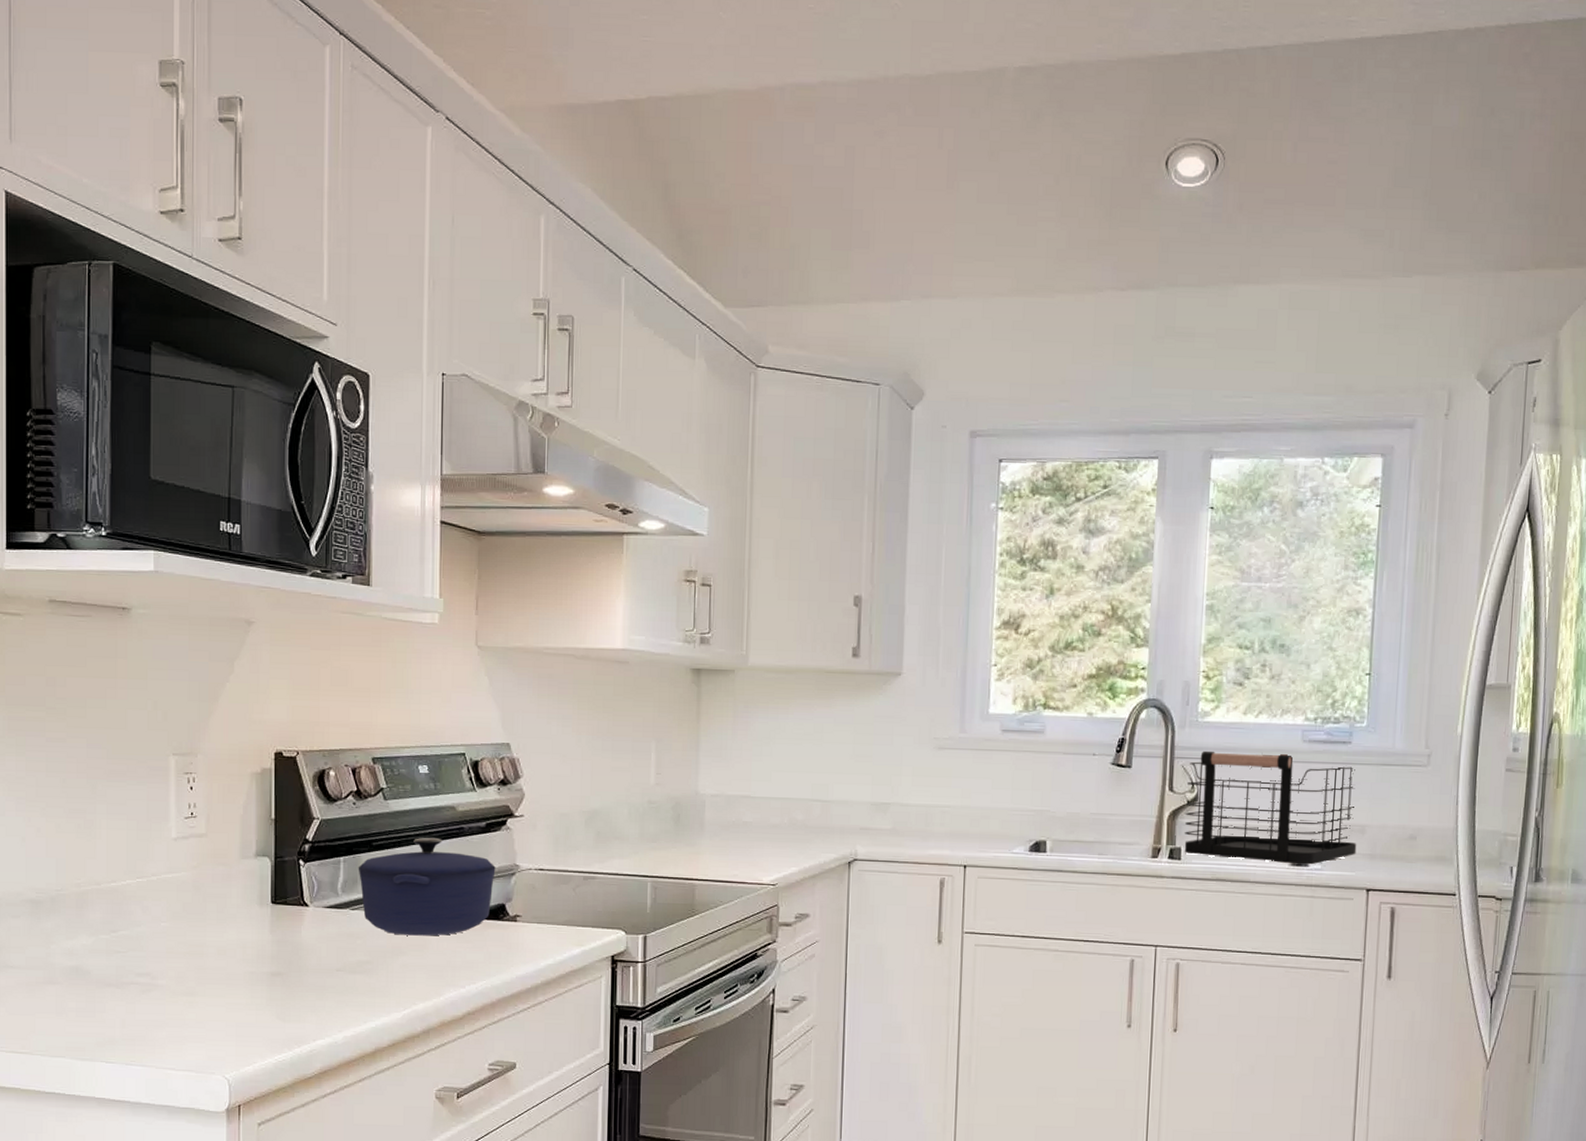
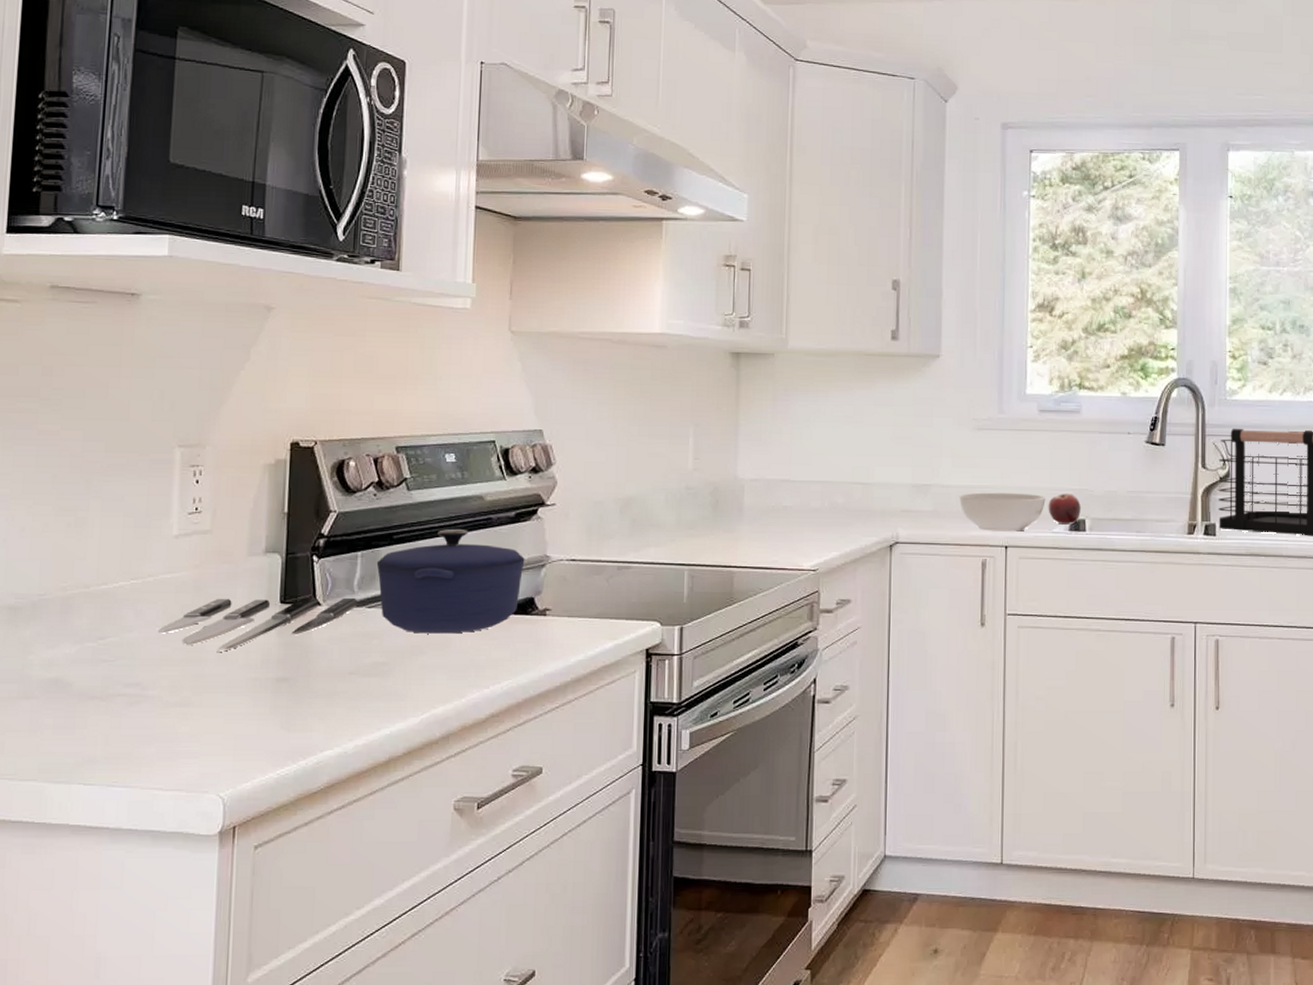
knife: none [164,897,342,947] -> present [158,597,358,652]
bowl: none [918,811,1006,851] -> present [958,492,1046,532]
fruit: none [1008,814,1042,846] -> present [1048,493,1081,525]

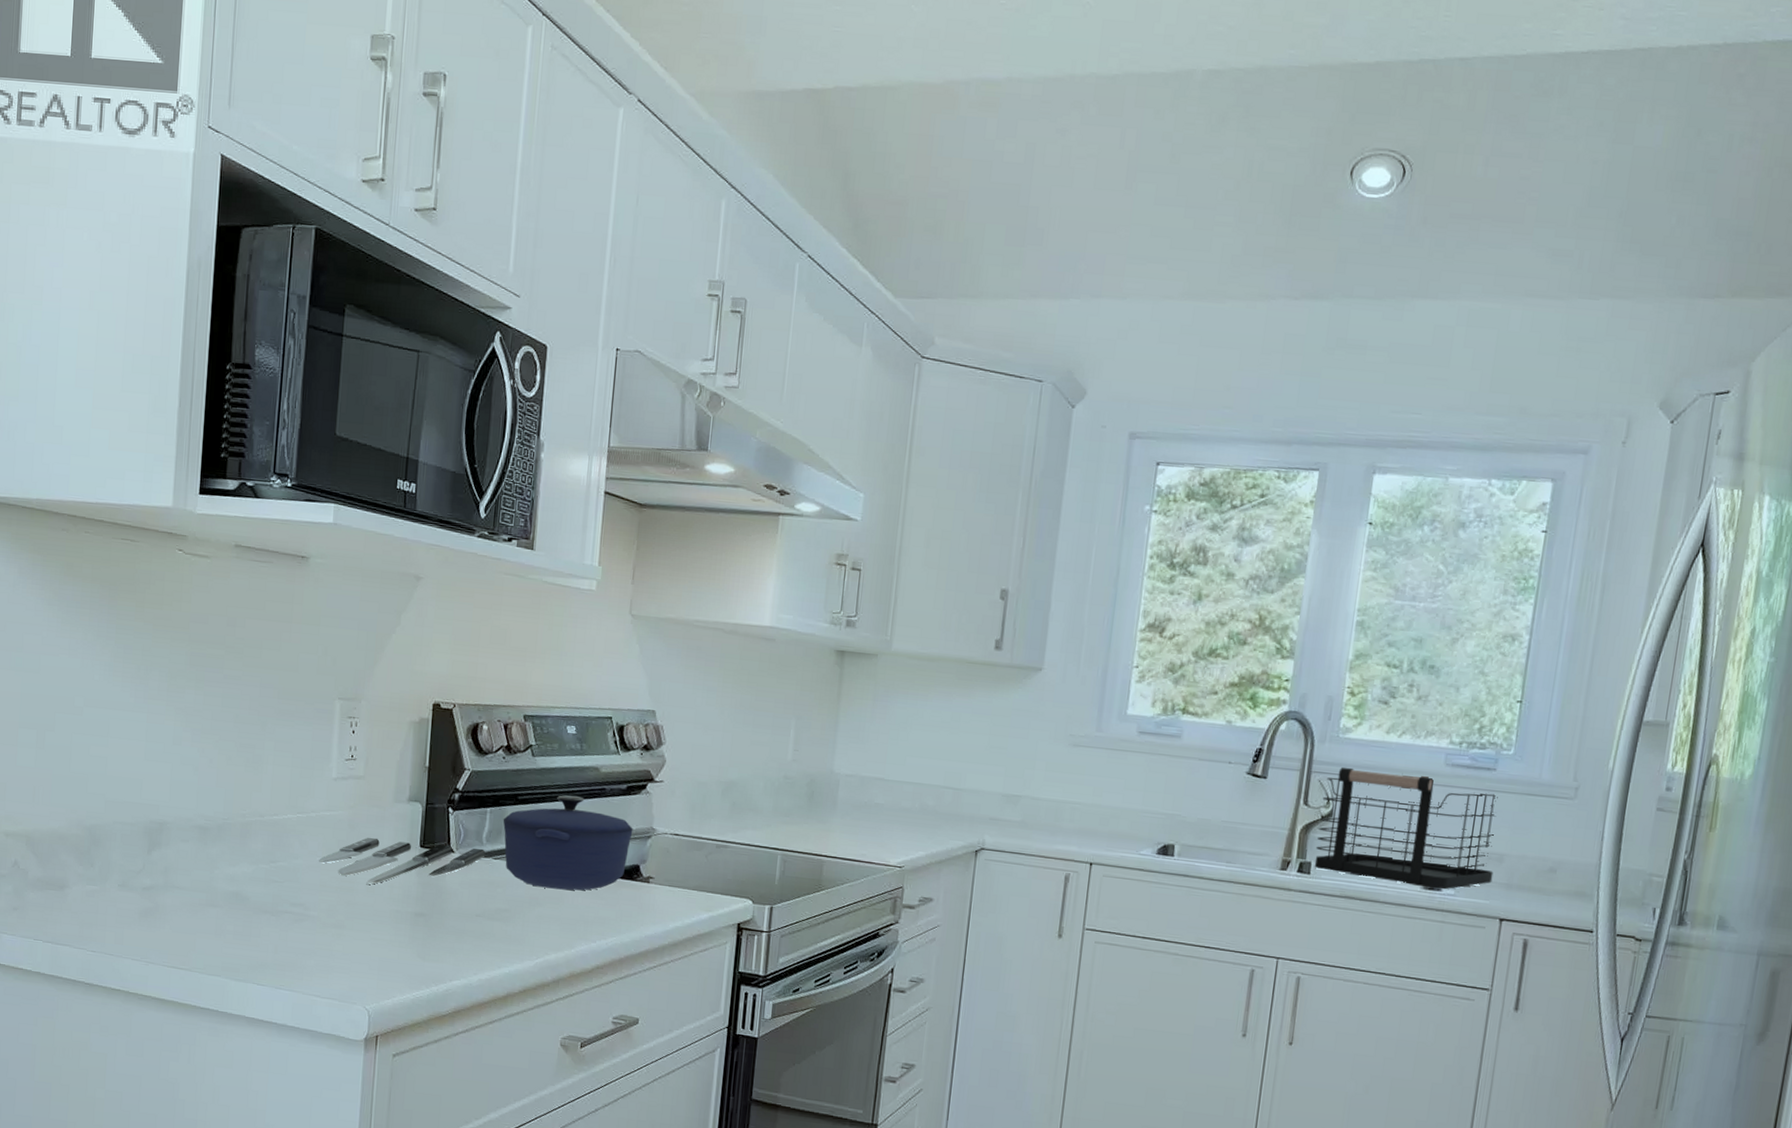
bowl: present [958,492,1046,532] -> none [1048,807,1136,850]
fruit: present [1048,493,1081,525] -> none [1137,817,1172,848]

